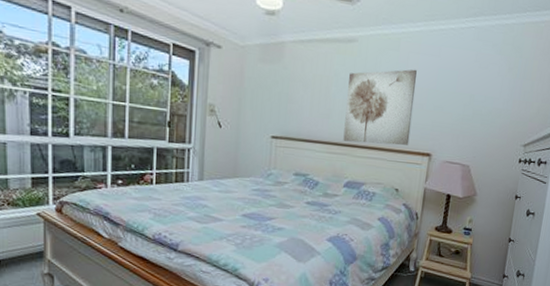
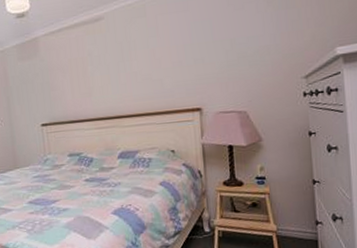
wall art: present [343,69,417,146] -> none [102,29,176,114]

